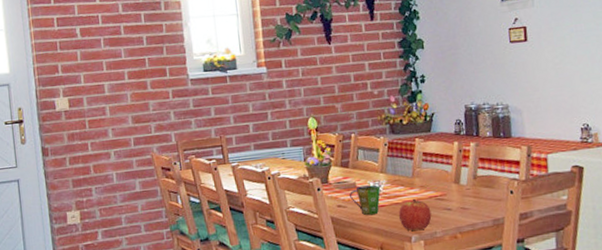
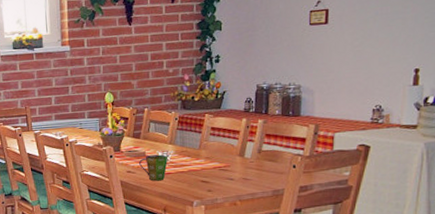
apple: present [398,198,432,232] -> none [183,168,214,197]

